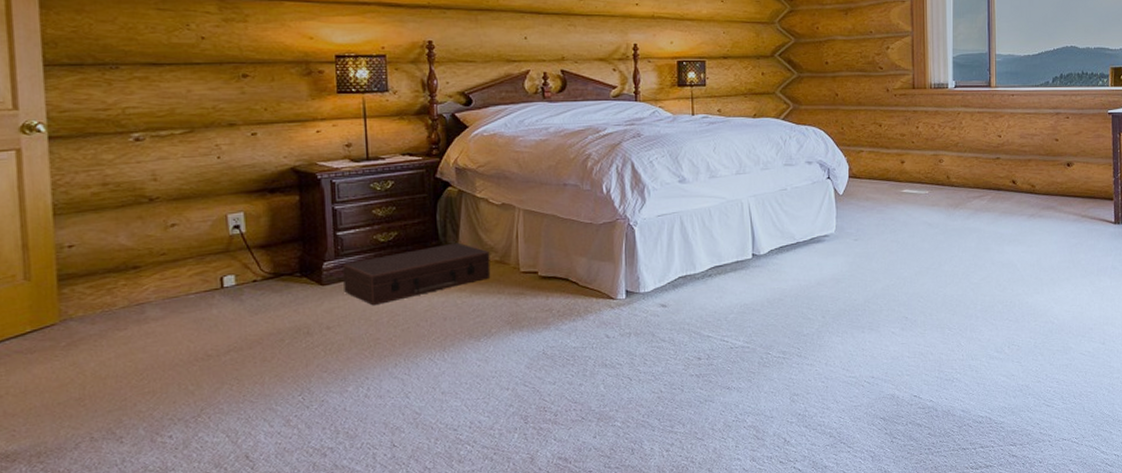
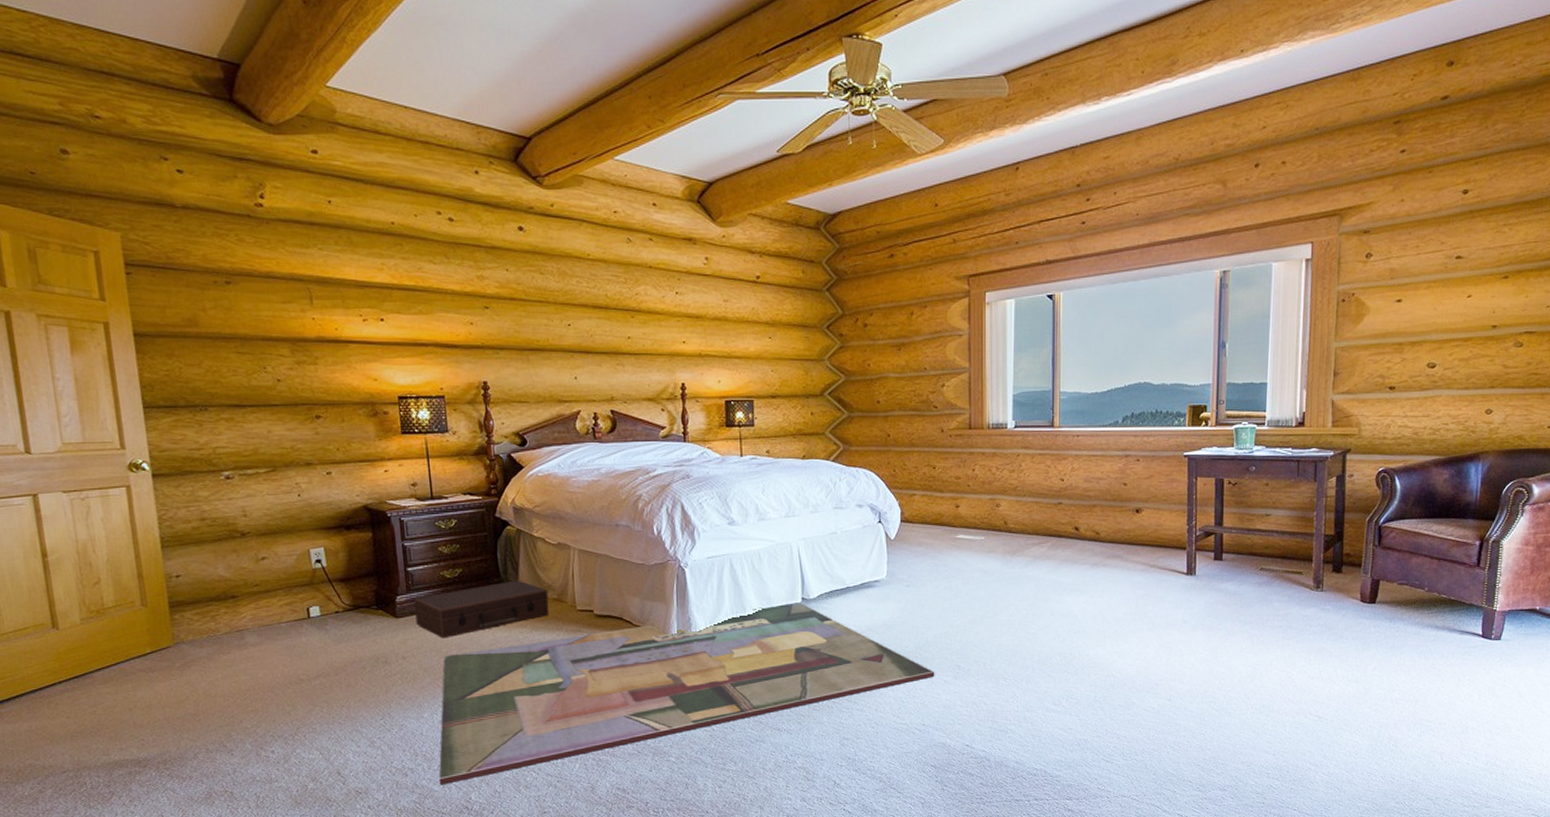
area rug: none [362,258,883,465] -> present [439,602,935,785]

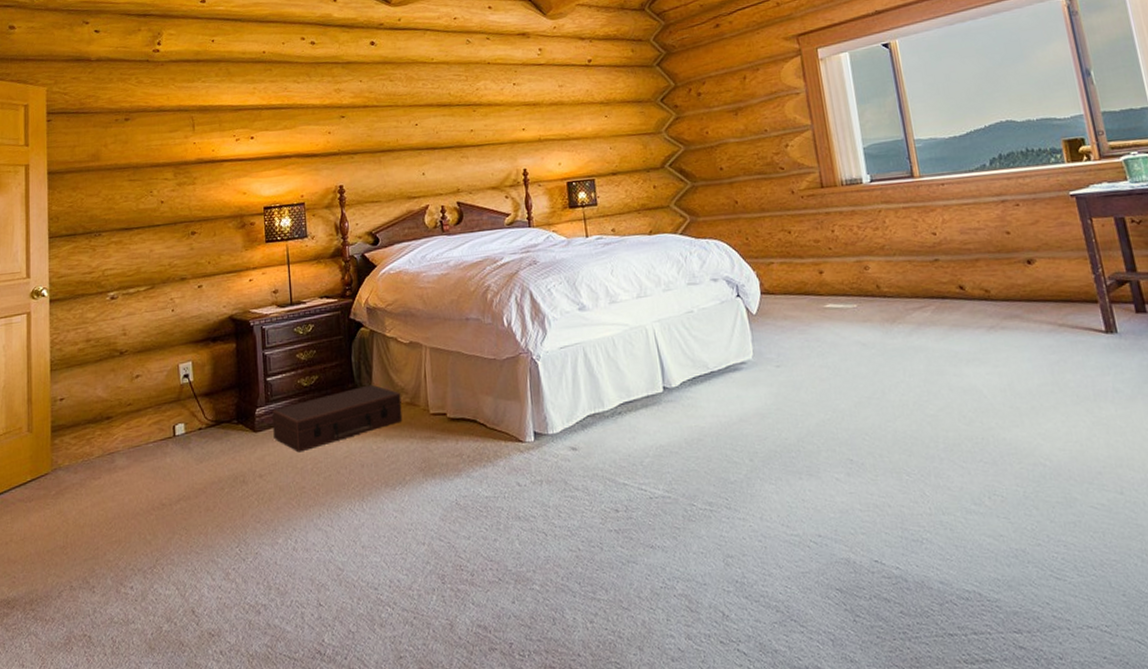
area rug: present [439,602,935,785] -> none [292,392,825,625]

